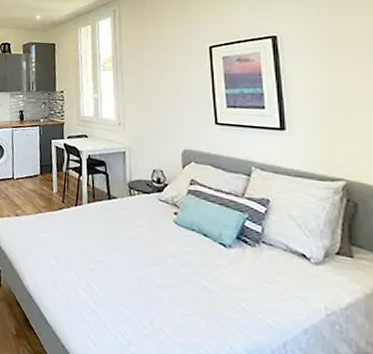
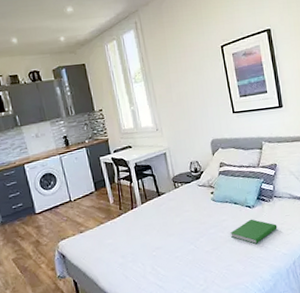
hardcover book: none [194,262,263,299] -> present [231,219,278,245]

